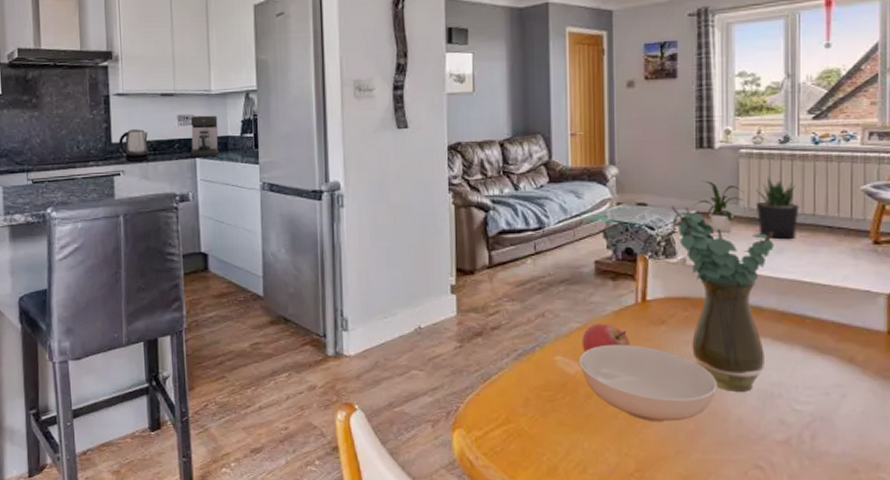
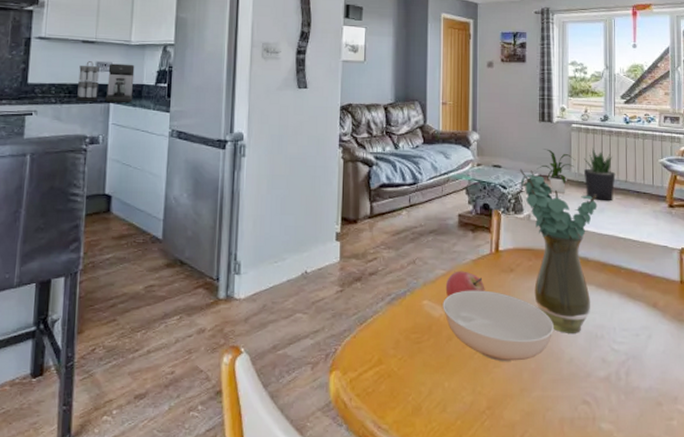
kettle: present [119,128,149,161] -> none [34,71,65,103]
spice rack: none [161,115,183,158] -> present [76,61,100,101]

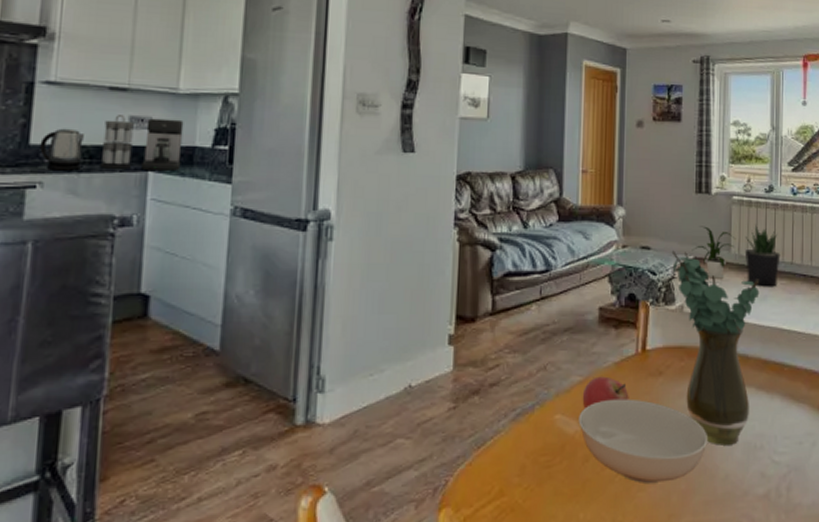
kettle: none [34,71,65,103] -> present [39,128,84,171]

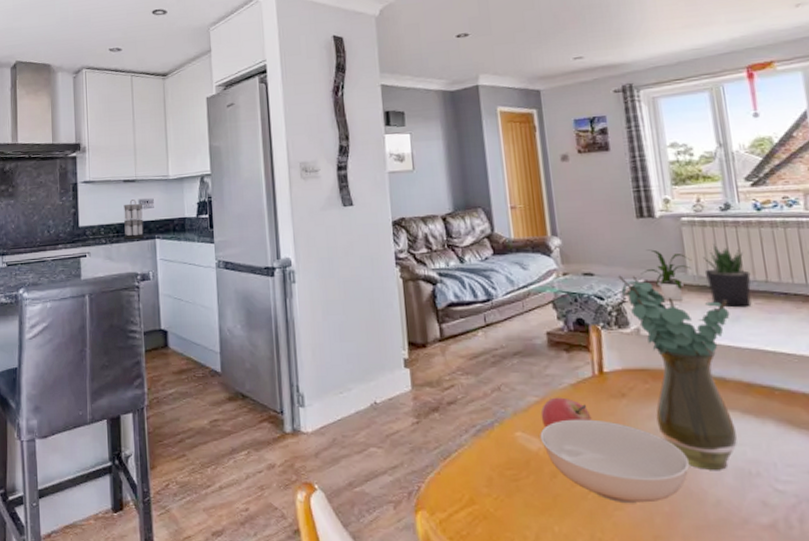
kettle: present [39,128,84,171] -> none [85,212,112,244]
coffee maker: present [141,118,184,172] -> none [150,198,177,238]

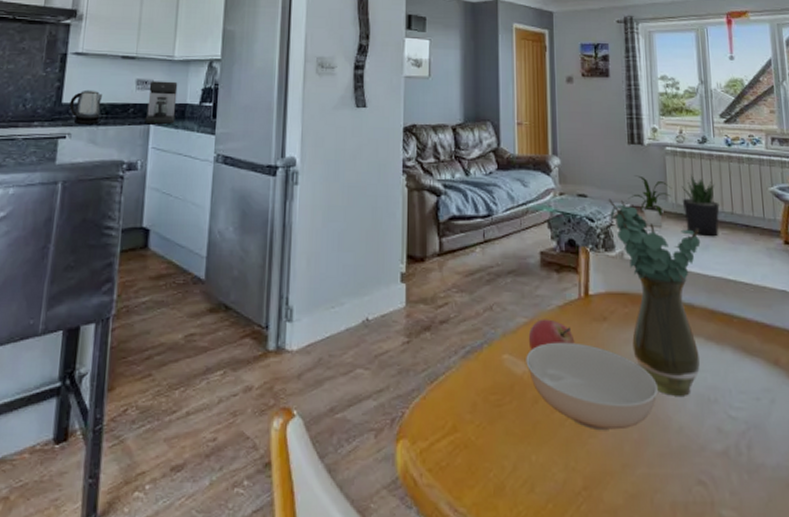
kettle: none [85,212,112,244] -> present [69,89,102,124]
spice rack: present [124,199,144,239] -> none [113,78,140,123]
coffee maker: none [150,198,177,238] -> present [145,81,178,125]

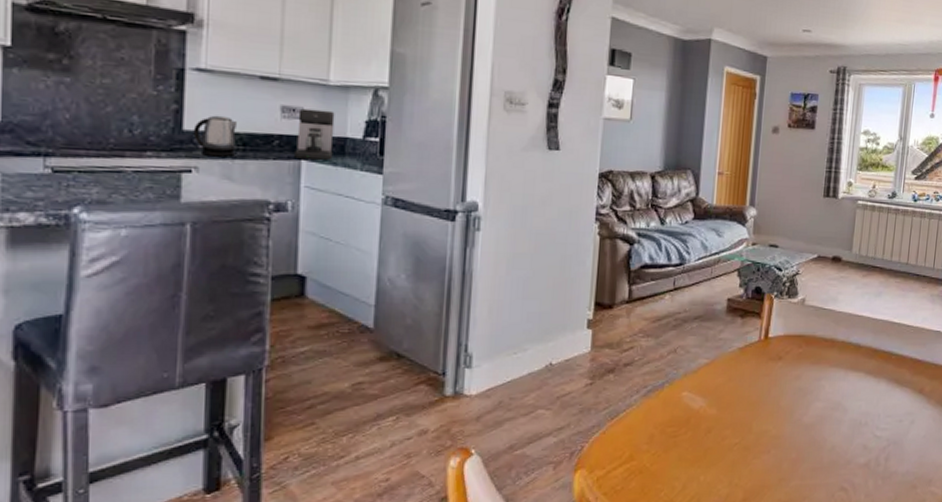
bowl: present [526,342,659,430] -> none [703,379,819,452]
fruit: present [528,319,575,351] -> none [707,359,751,388]
vase: present [608,198,701,396] -> none [797,249,876,422]
house plant: present [628,175,672,227] -> none [816,227,857,276]
planter: present [682,174,720,237] -> none [865,227,898,285]

